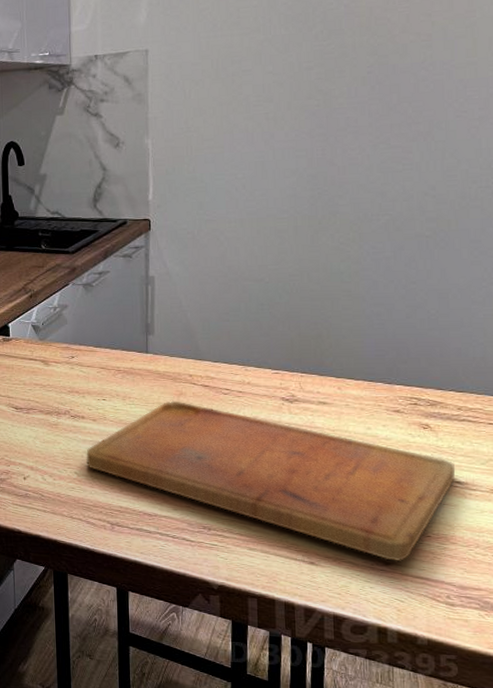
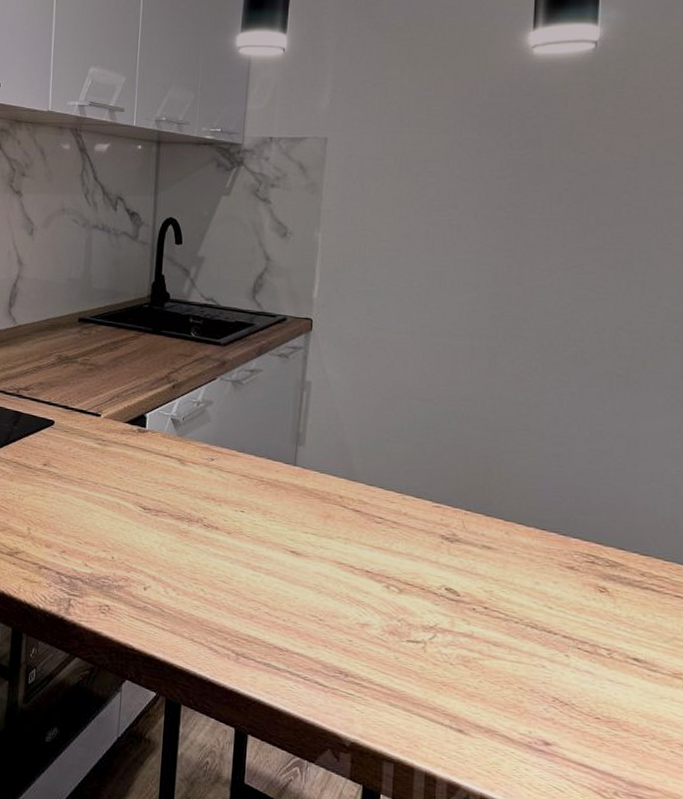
cutting board: present [86,400,456,562] -> none [215,522,634,744]

